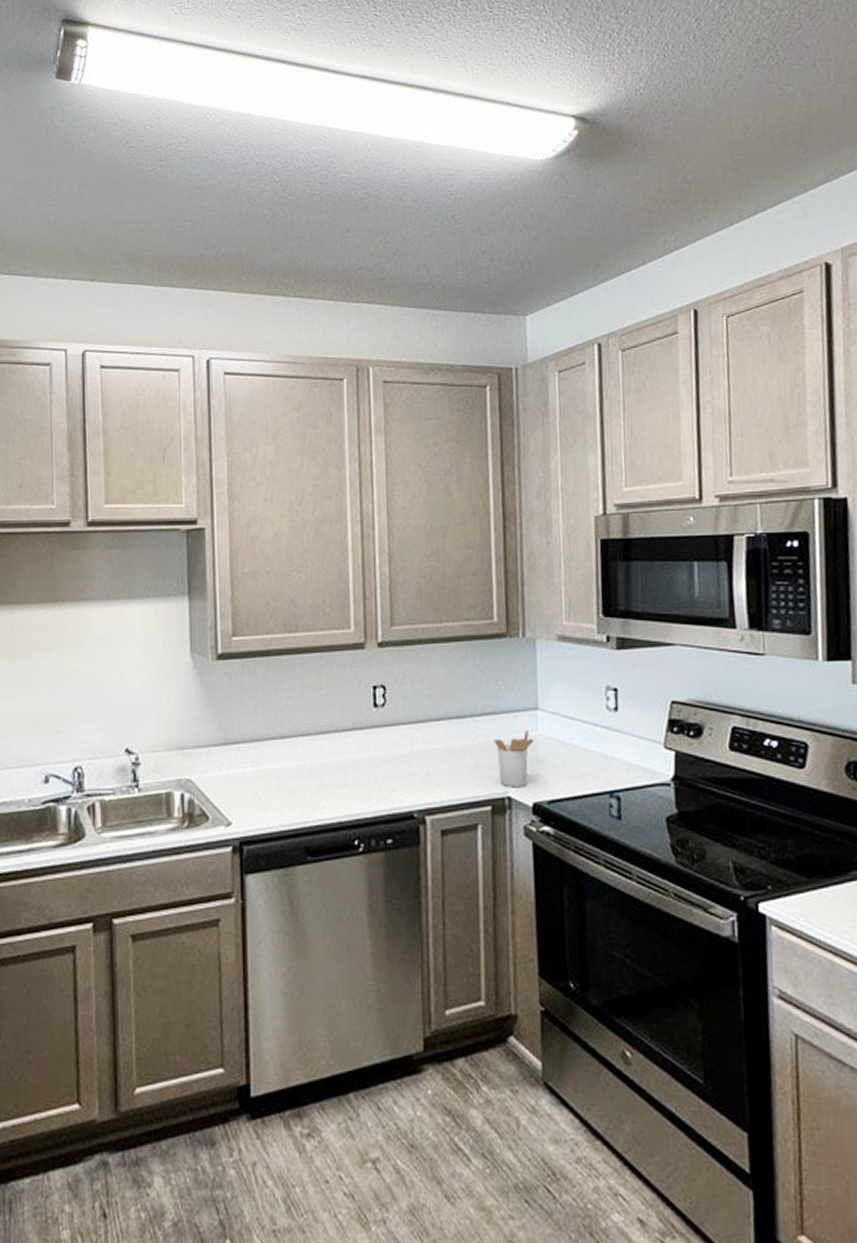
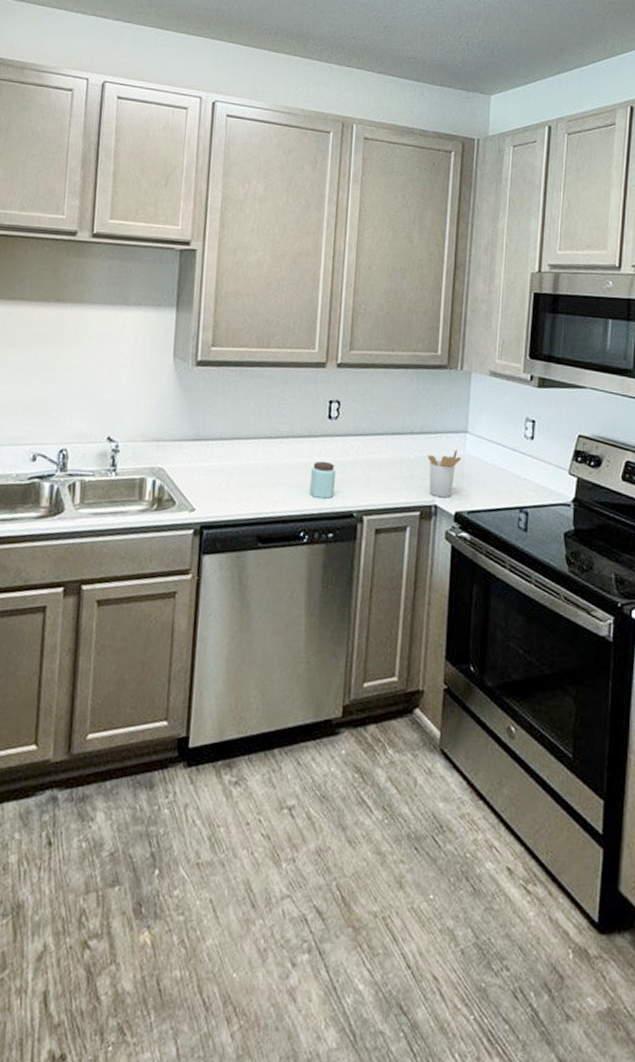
peanut butter: none [360,756,389,801] -> present [310,461,336,500]

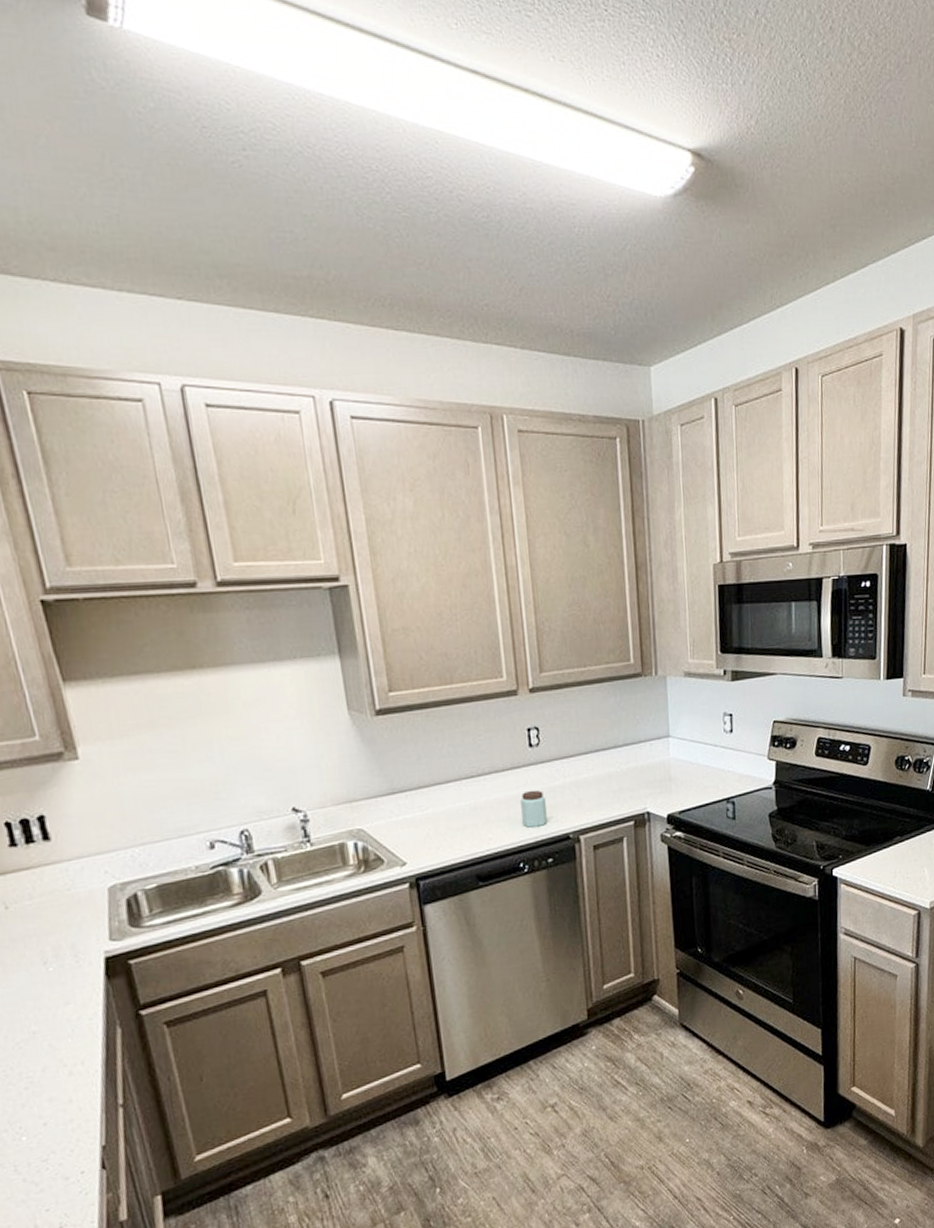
utensil holder: present [427,449,461,498] -> none [634,754,667,804]

